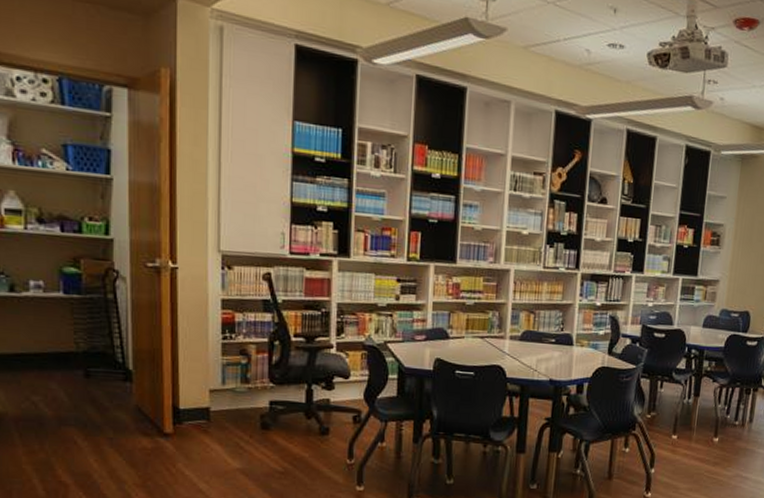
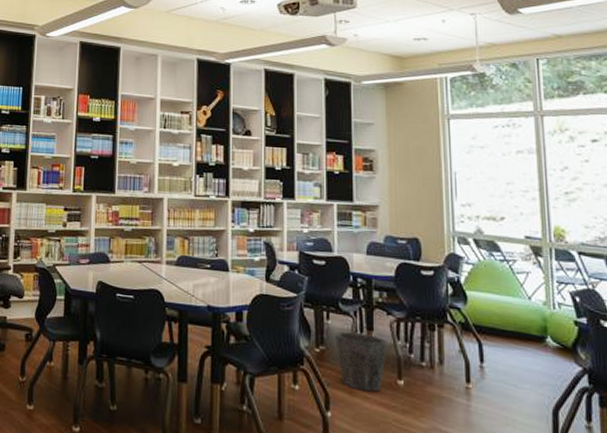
waste bin: none [665,398,710,449] -> present [335,331,387,392]

